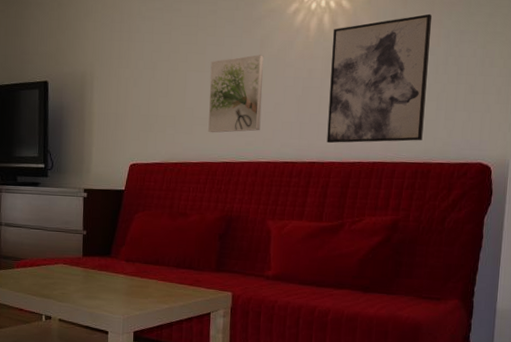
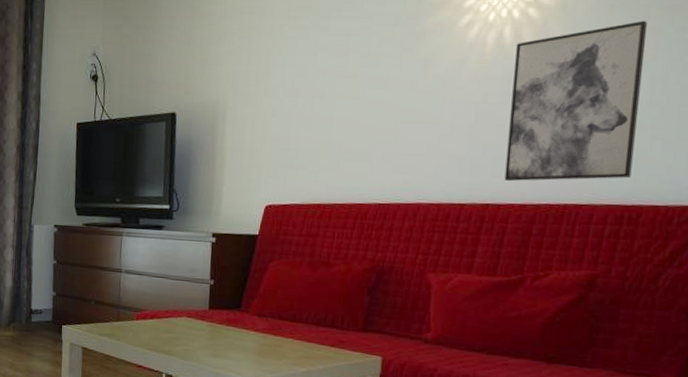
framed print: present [208,55,264,133] -> none [358,77,428,170]

